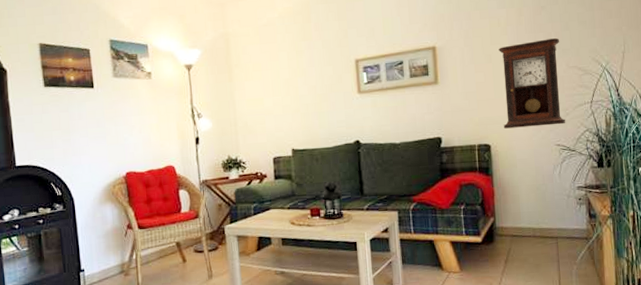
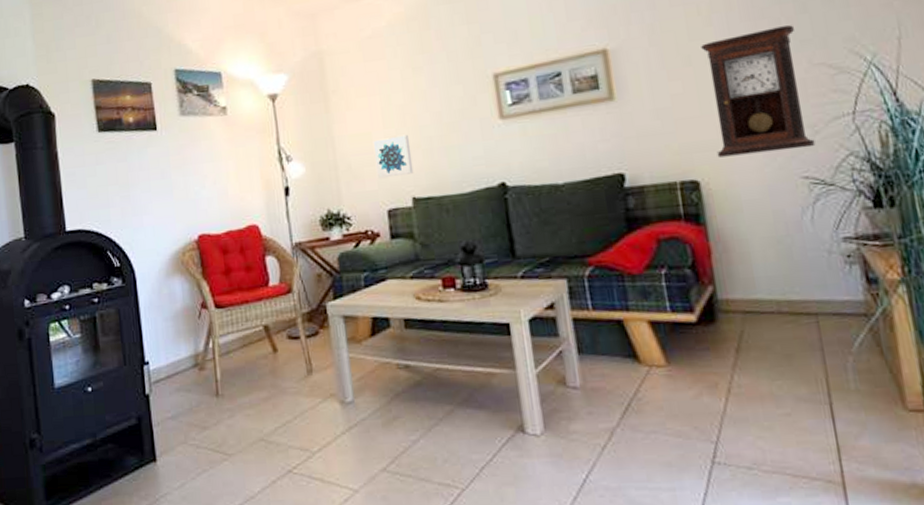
wall art: none [264,101,294,134] -> present [373,134,414,179]

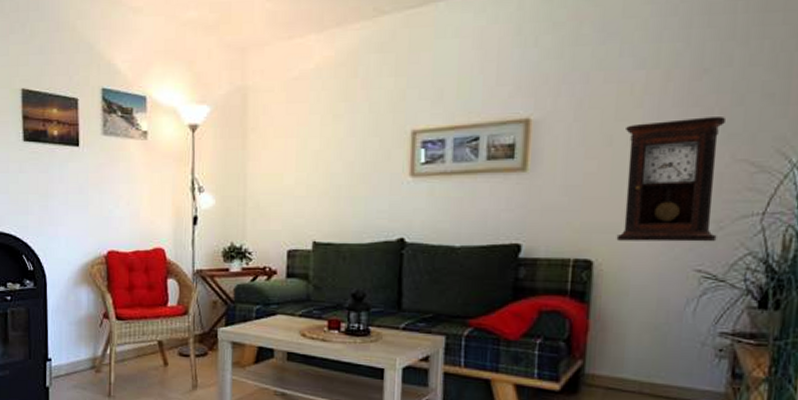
wall art: present [373,134,414,179] -> none [283,180,319,220]

